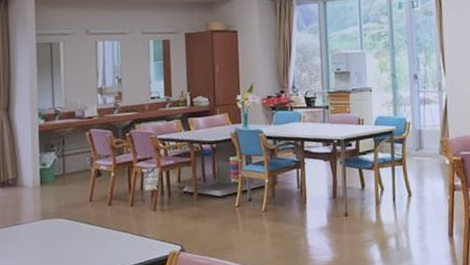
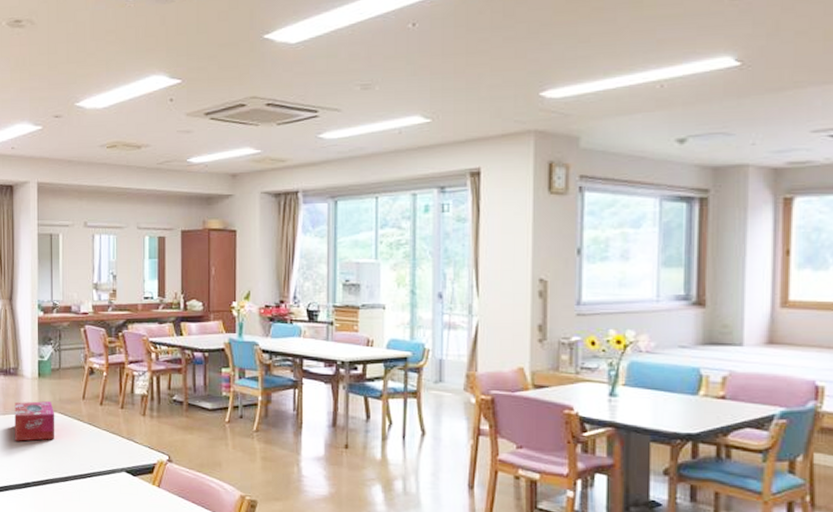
tissue box: none [14,208,61,253] -> present [14,401,55,441]

